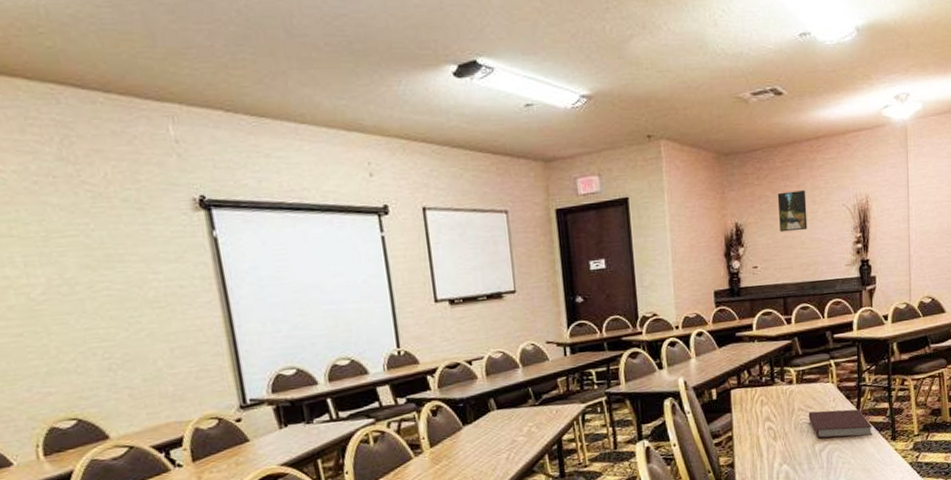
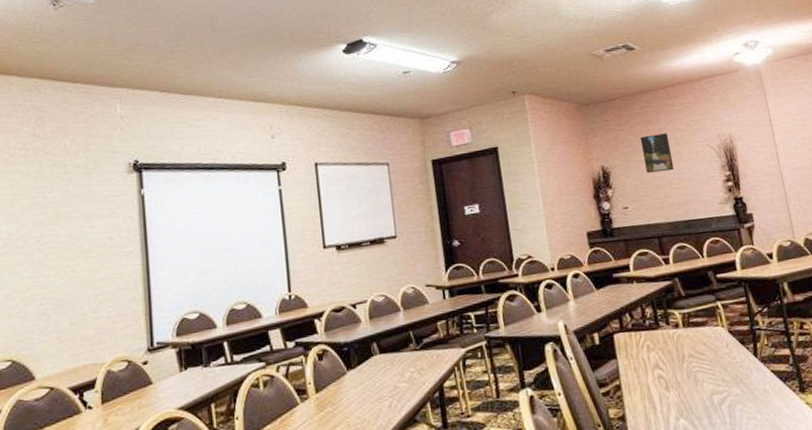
notebook: present [808,409,873,439] -> none [700,356,777,389]

